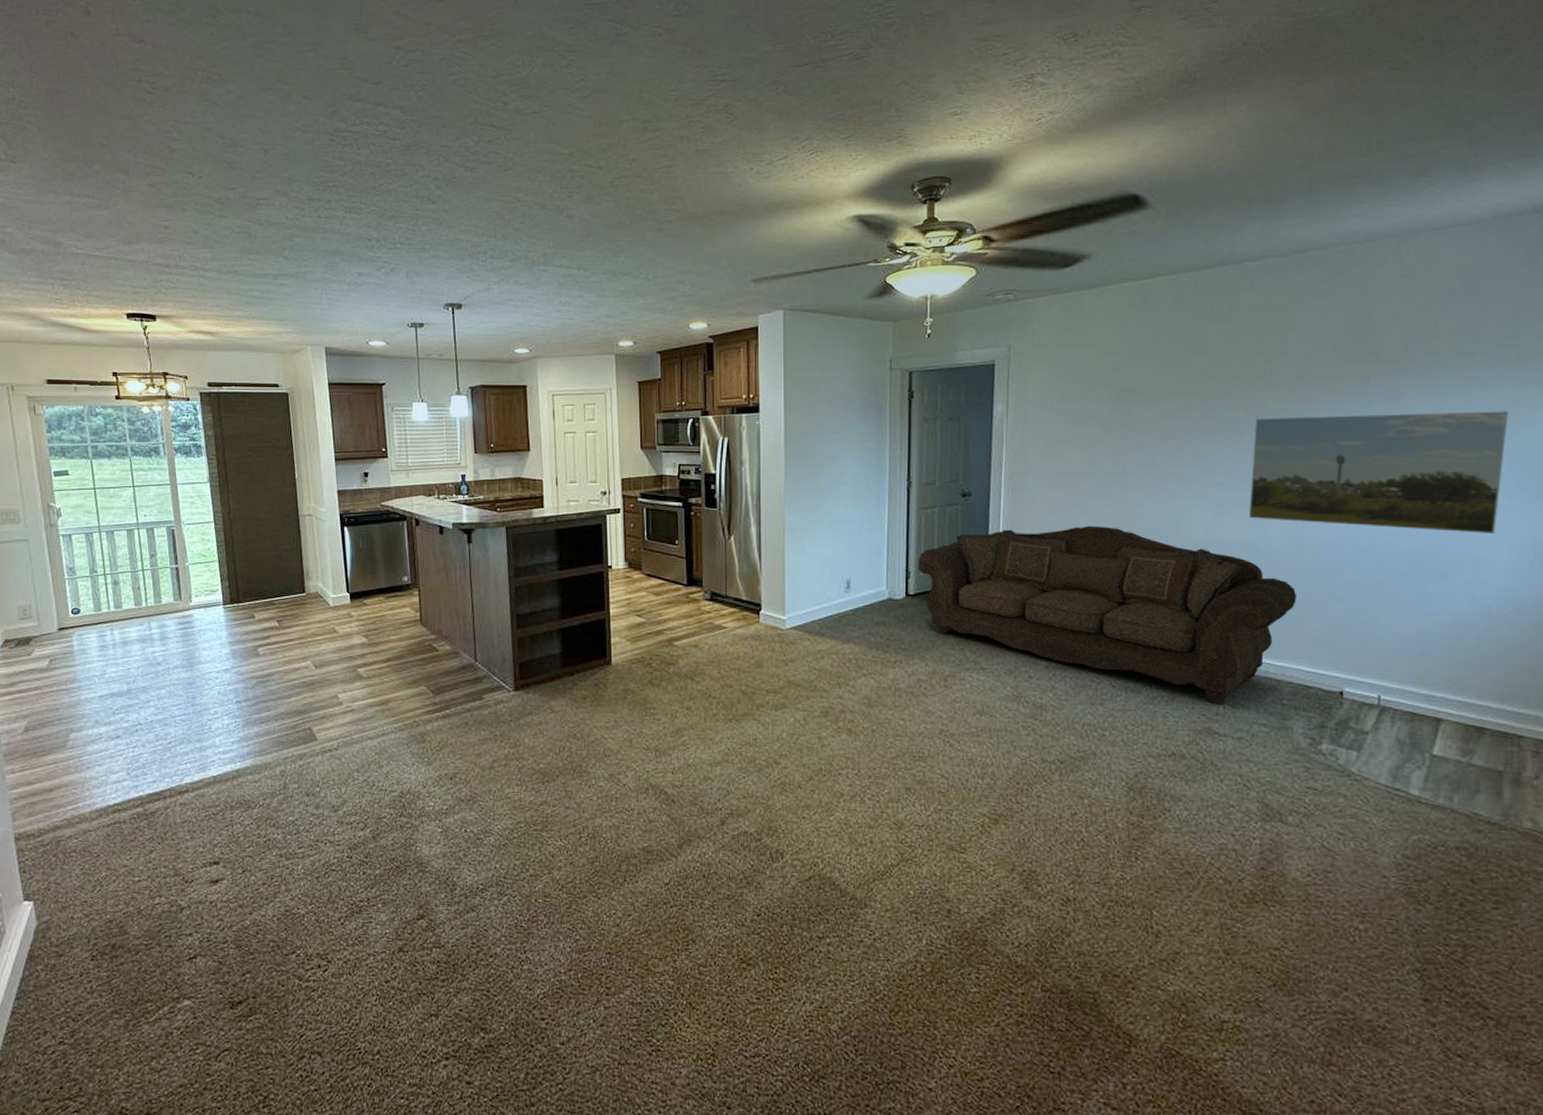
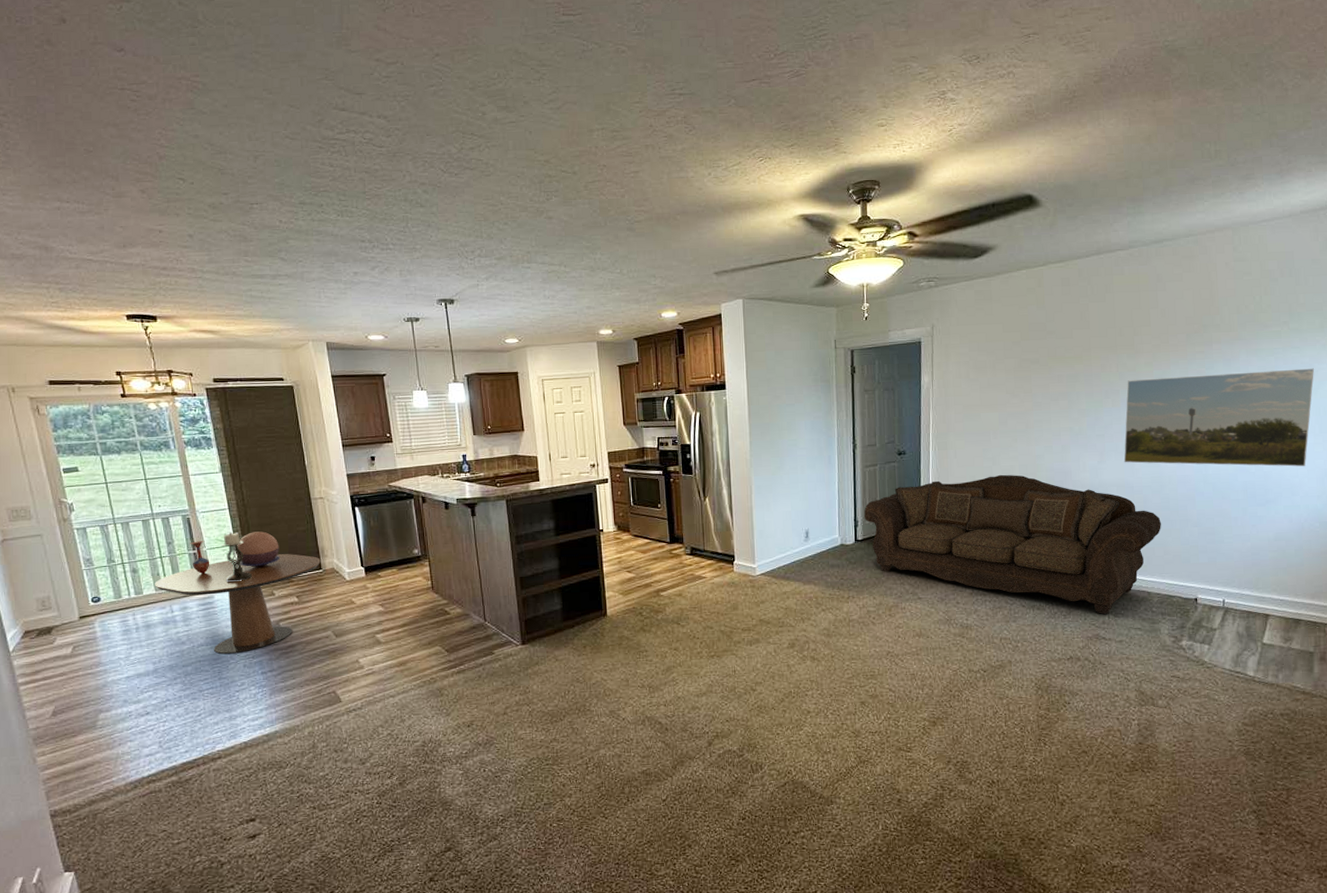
dining table: none [134,574,305,679] -> present [155,554,321,655]
vase: none [173,555,192,590] -> present [190,541,210,574]
candle holder: none [205,547,234,602] -> present [222,532,253,583]
decorative bowl: none [218,548,263,587] -> present [236,531,280,568]

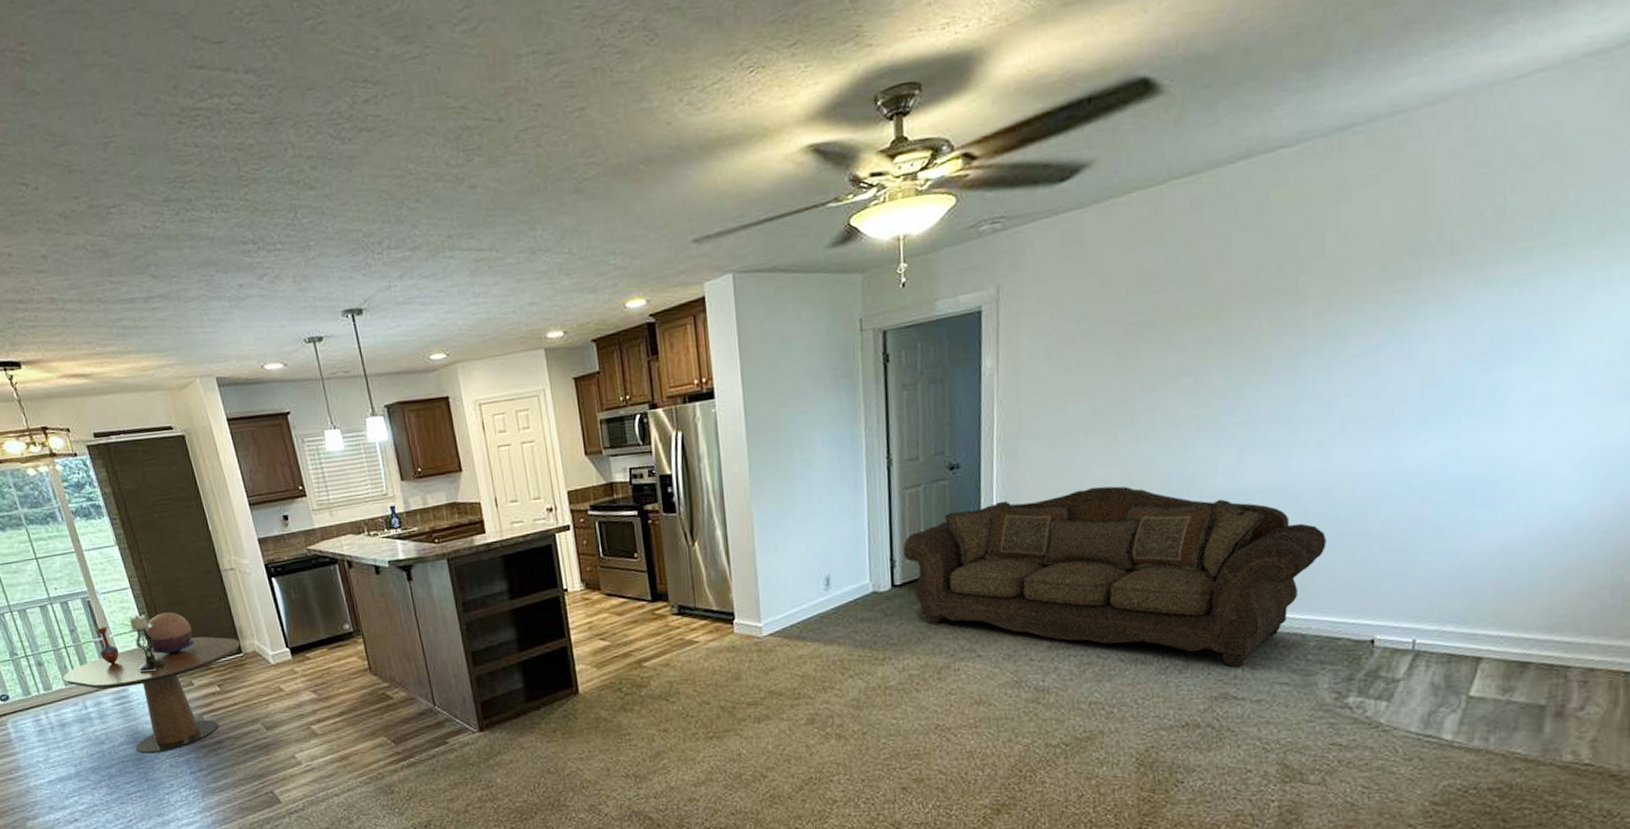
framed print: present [1123,368,1314,467] -> none [1274,299,1583,460]

